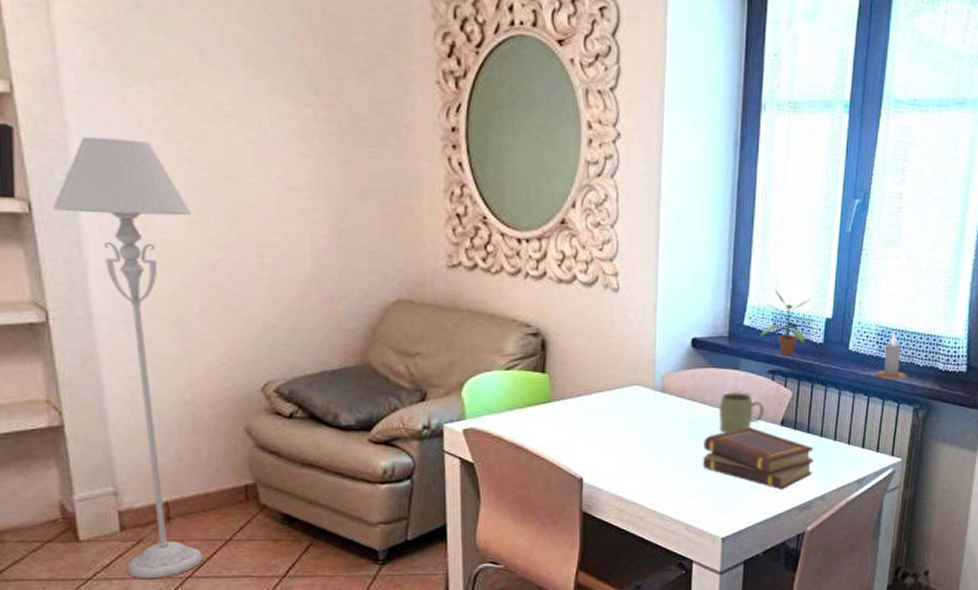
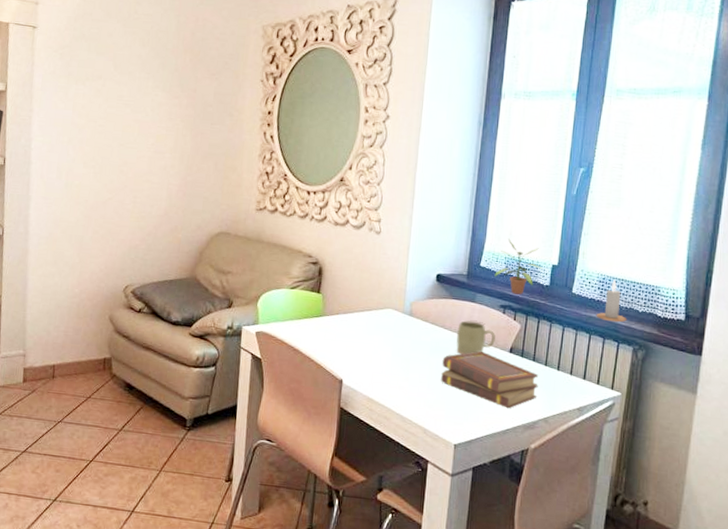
floor lamp: present [52,136,203,580] -> none [16,117,96,420]

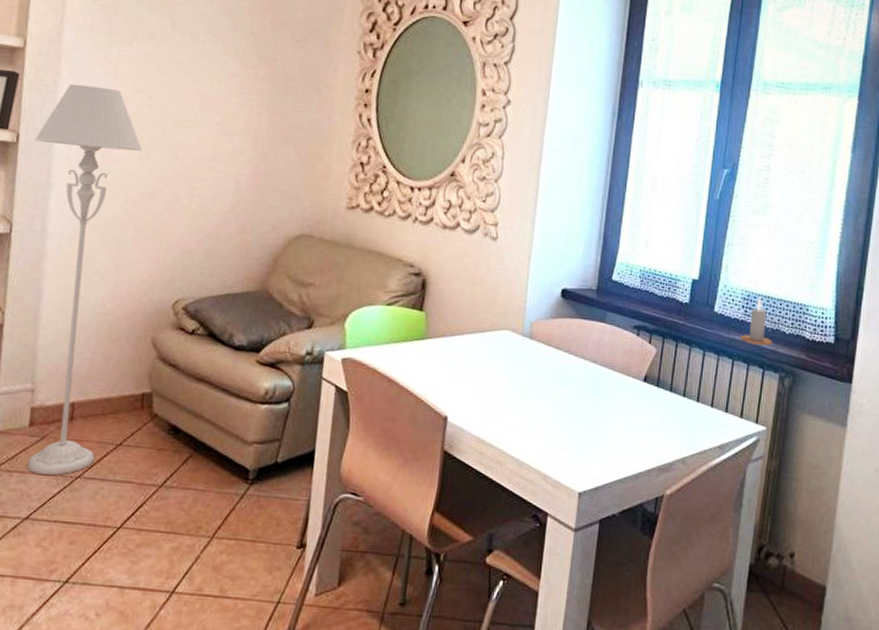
floor lamp: none [16,117,96,420] -> present [27,83,142,476]
book set: present [441,351,539,408] -> none [564,379,676,447]
mug: present [455,320,495,354] -> none [582,344,628,384]
potted plant: present [494,238,543,295] -> none [628,248,682,314]

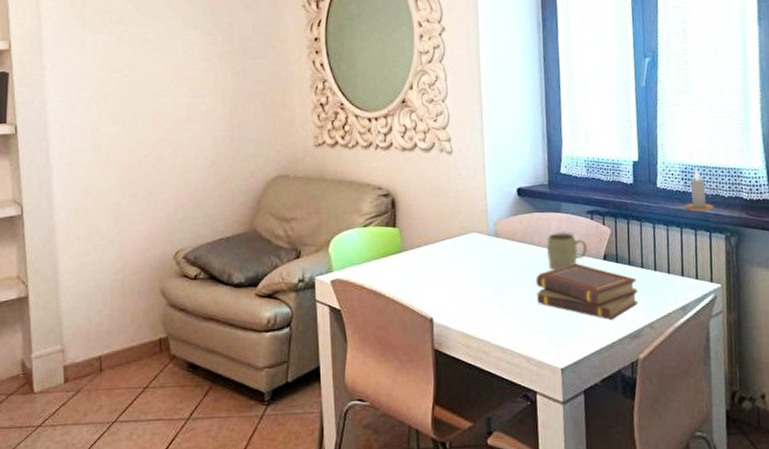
floor lamp: present [27,83,142,476] -> none [31,73,126,425]
book set: none [564,379,676,447] -> present [536,263,639,319]
mug: none [582,344,628,384] -> present [547,232,587,269]

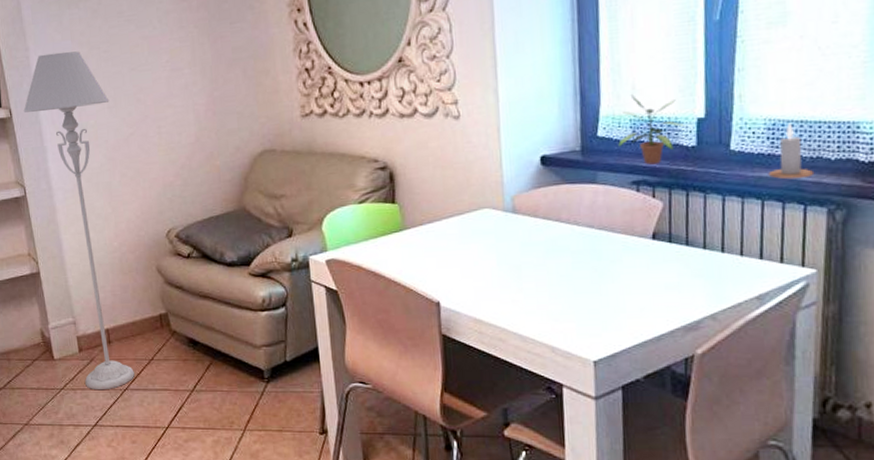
floor lamp: none [31,73,126,425] -> present [23,51,135,391]
book set: present [536,263,639,319] -> none [563,242,698,308]
mug: present [547,232,587,269] -> none [577,207,631,250]
potted plant: none [576,140,624,198] -> present [618,94,684,165]

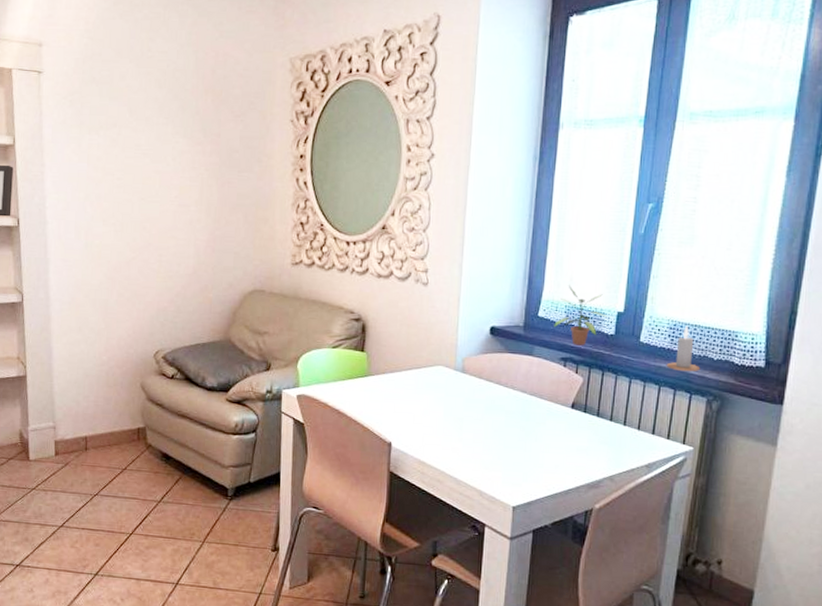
floor lamp: present [23,51,135,391] -> none [31,172,117,494]

